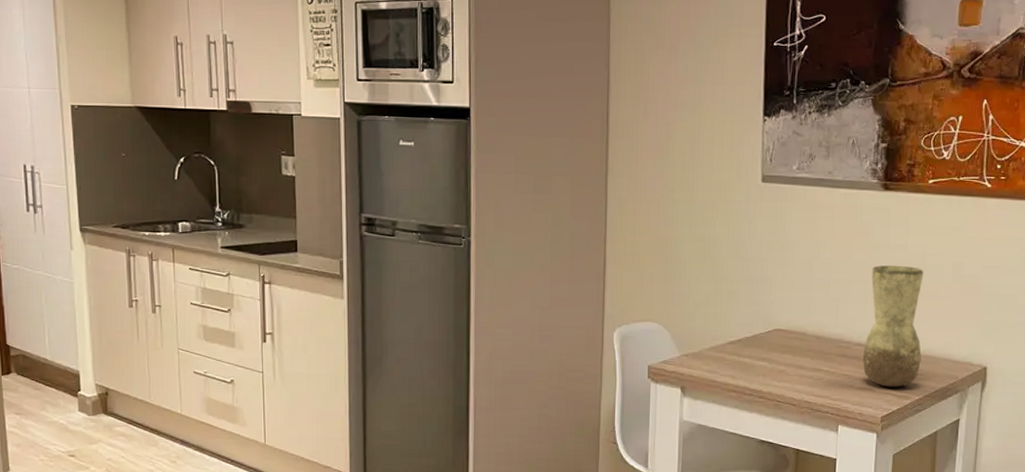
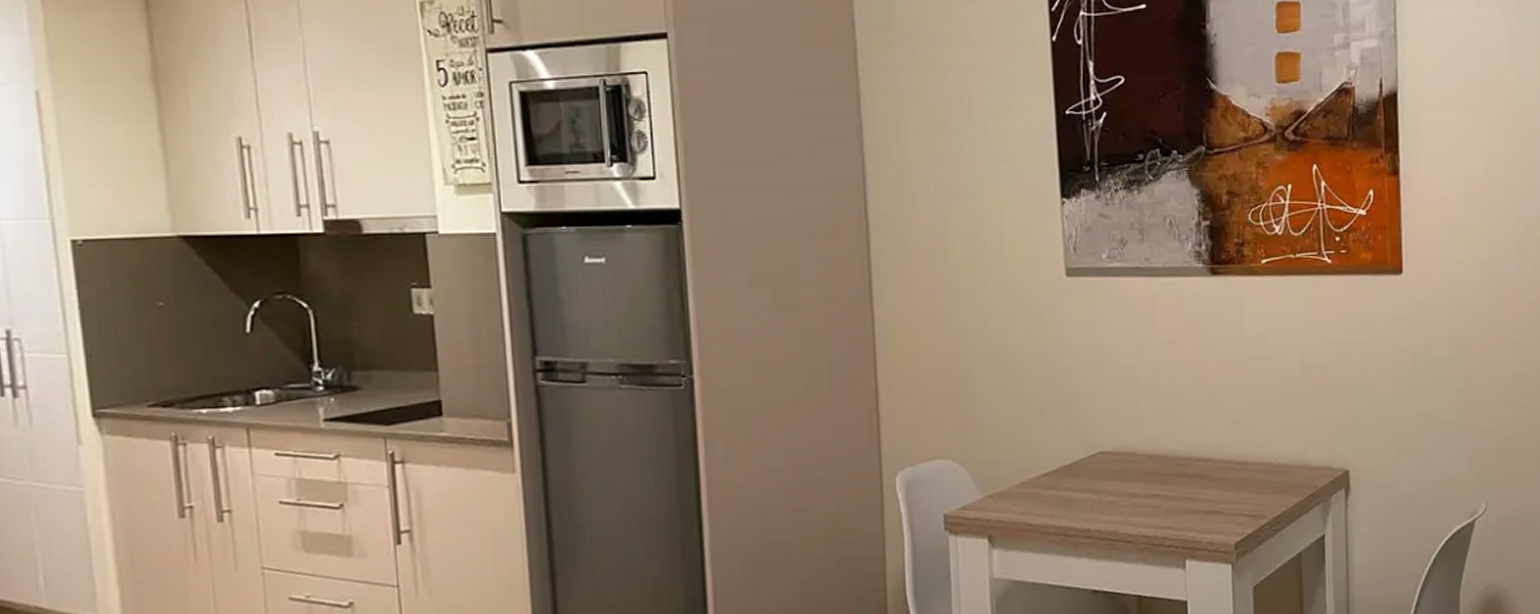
vase: present [862,265,924,388] -> none [1205,362,1274,507]

